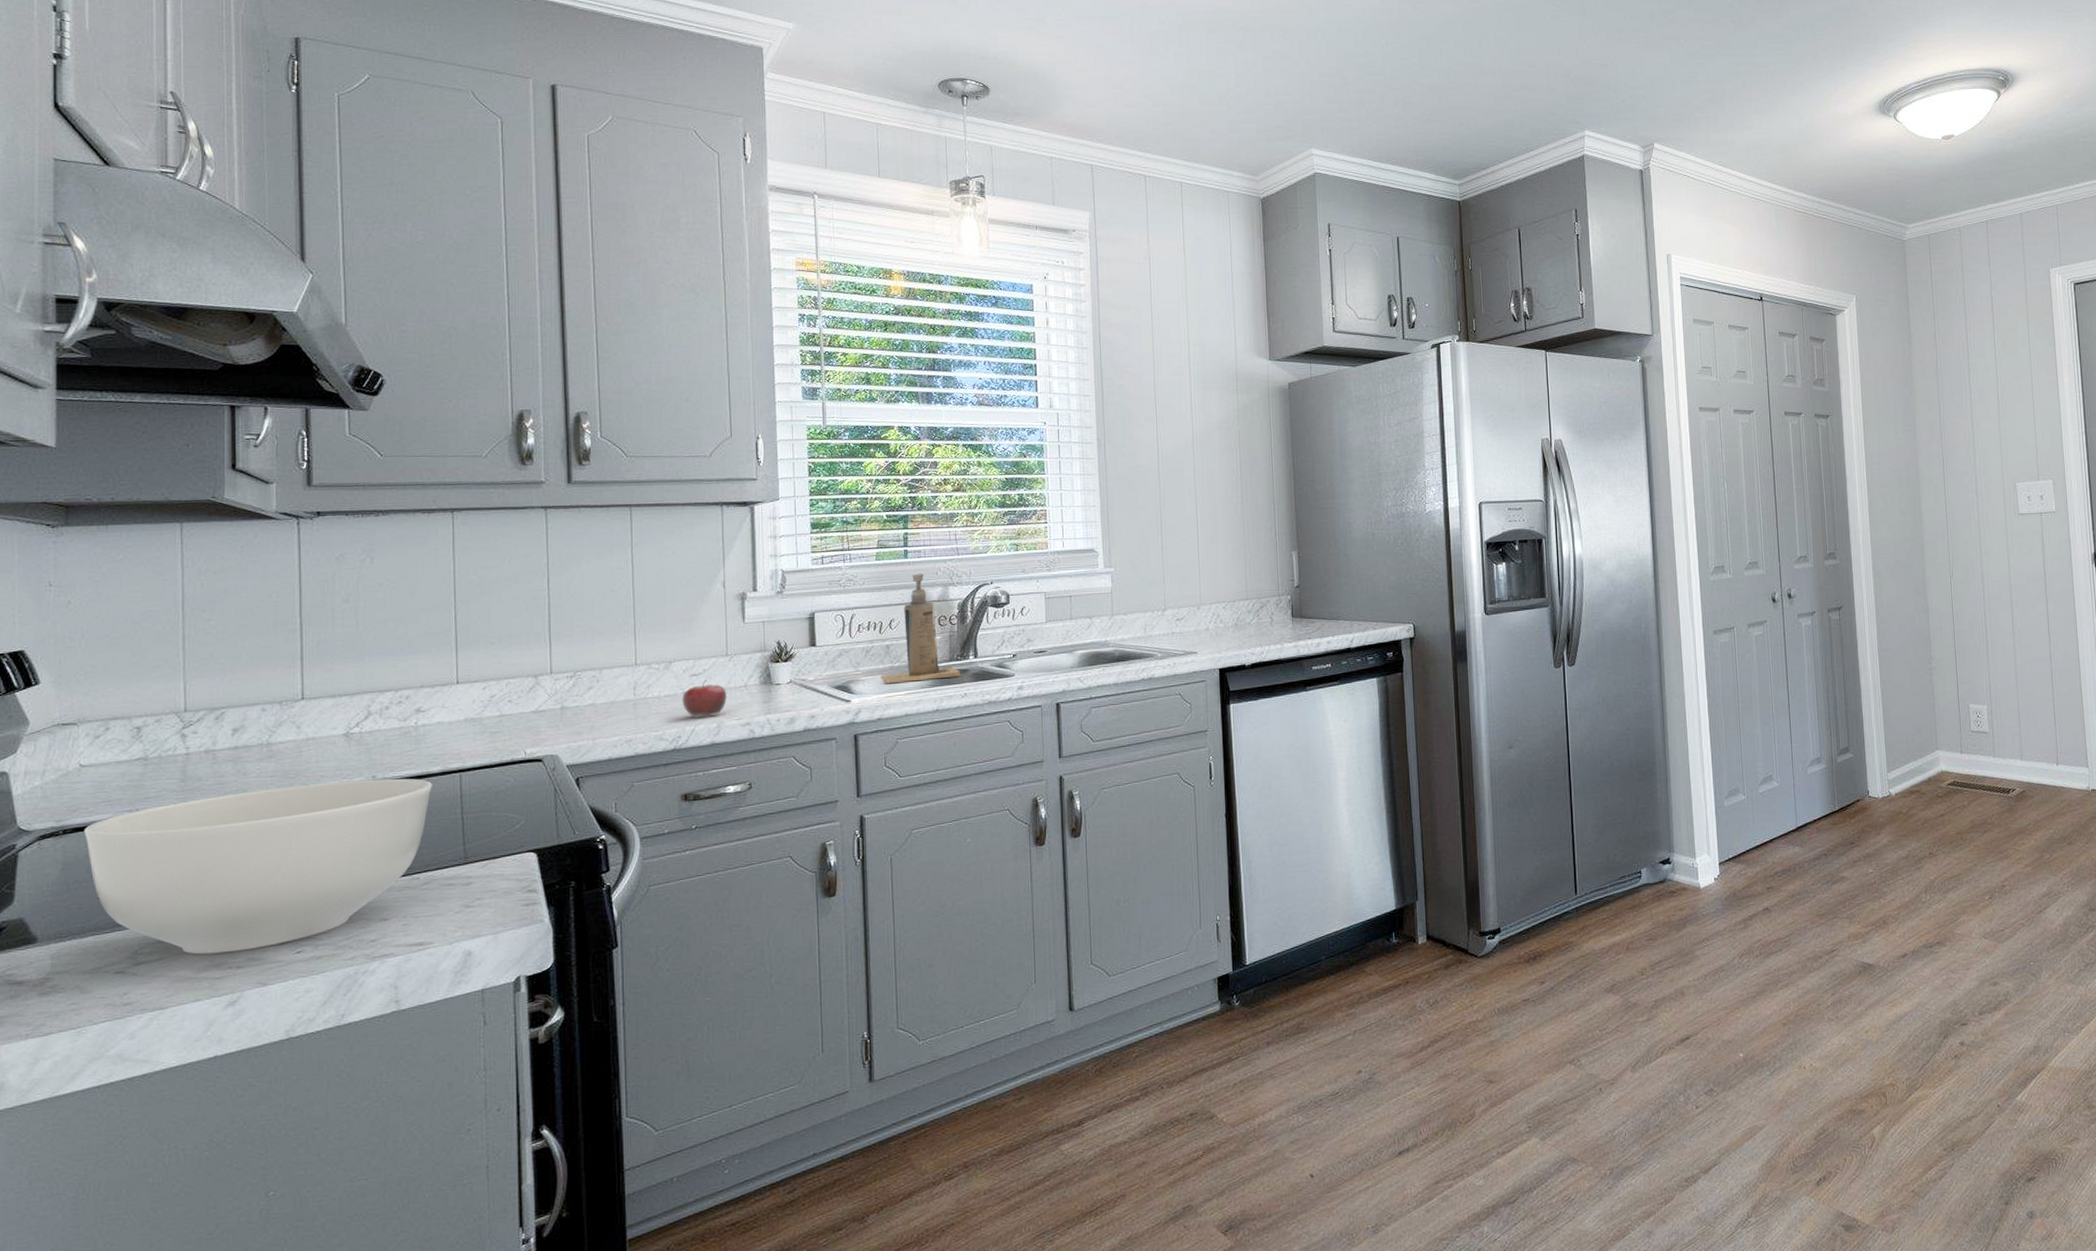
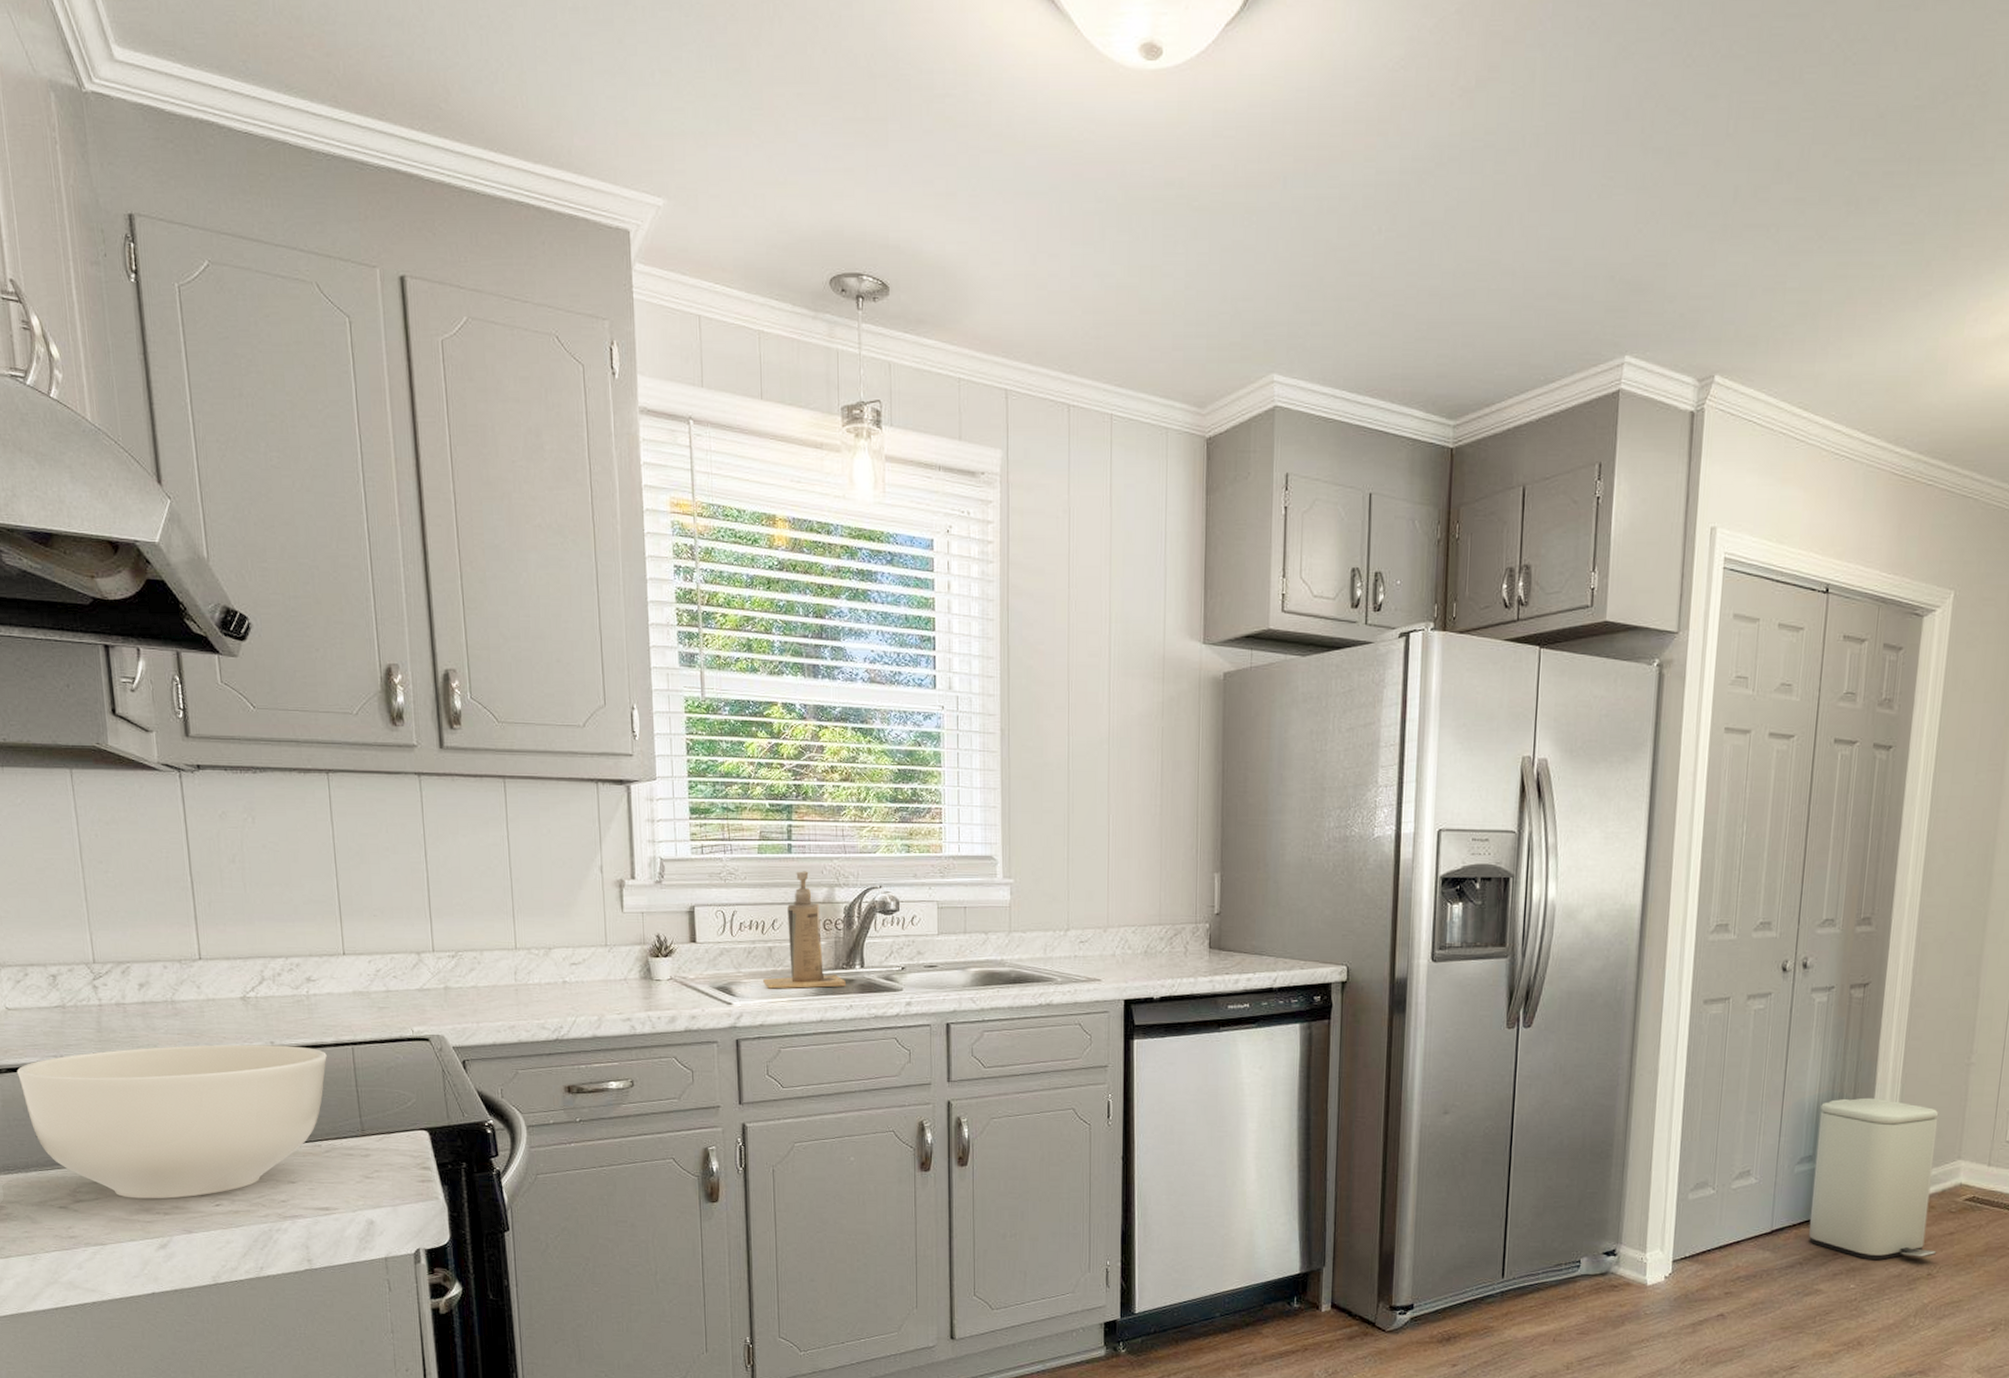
fruit: present [682,678,727,717] -> none [563,969,607,1009]
pedal bin: none [1820,703,1934,846] -> present [1808,1097,1939,1261]

